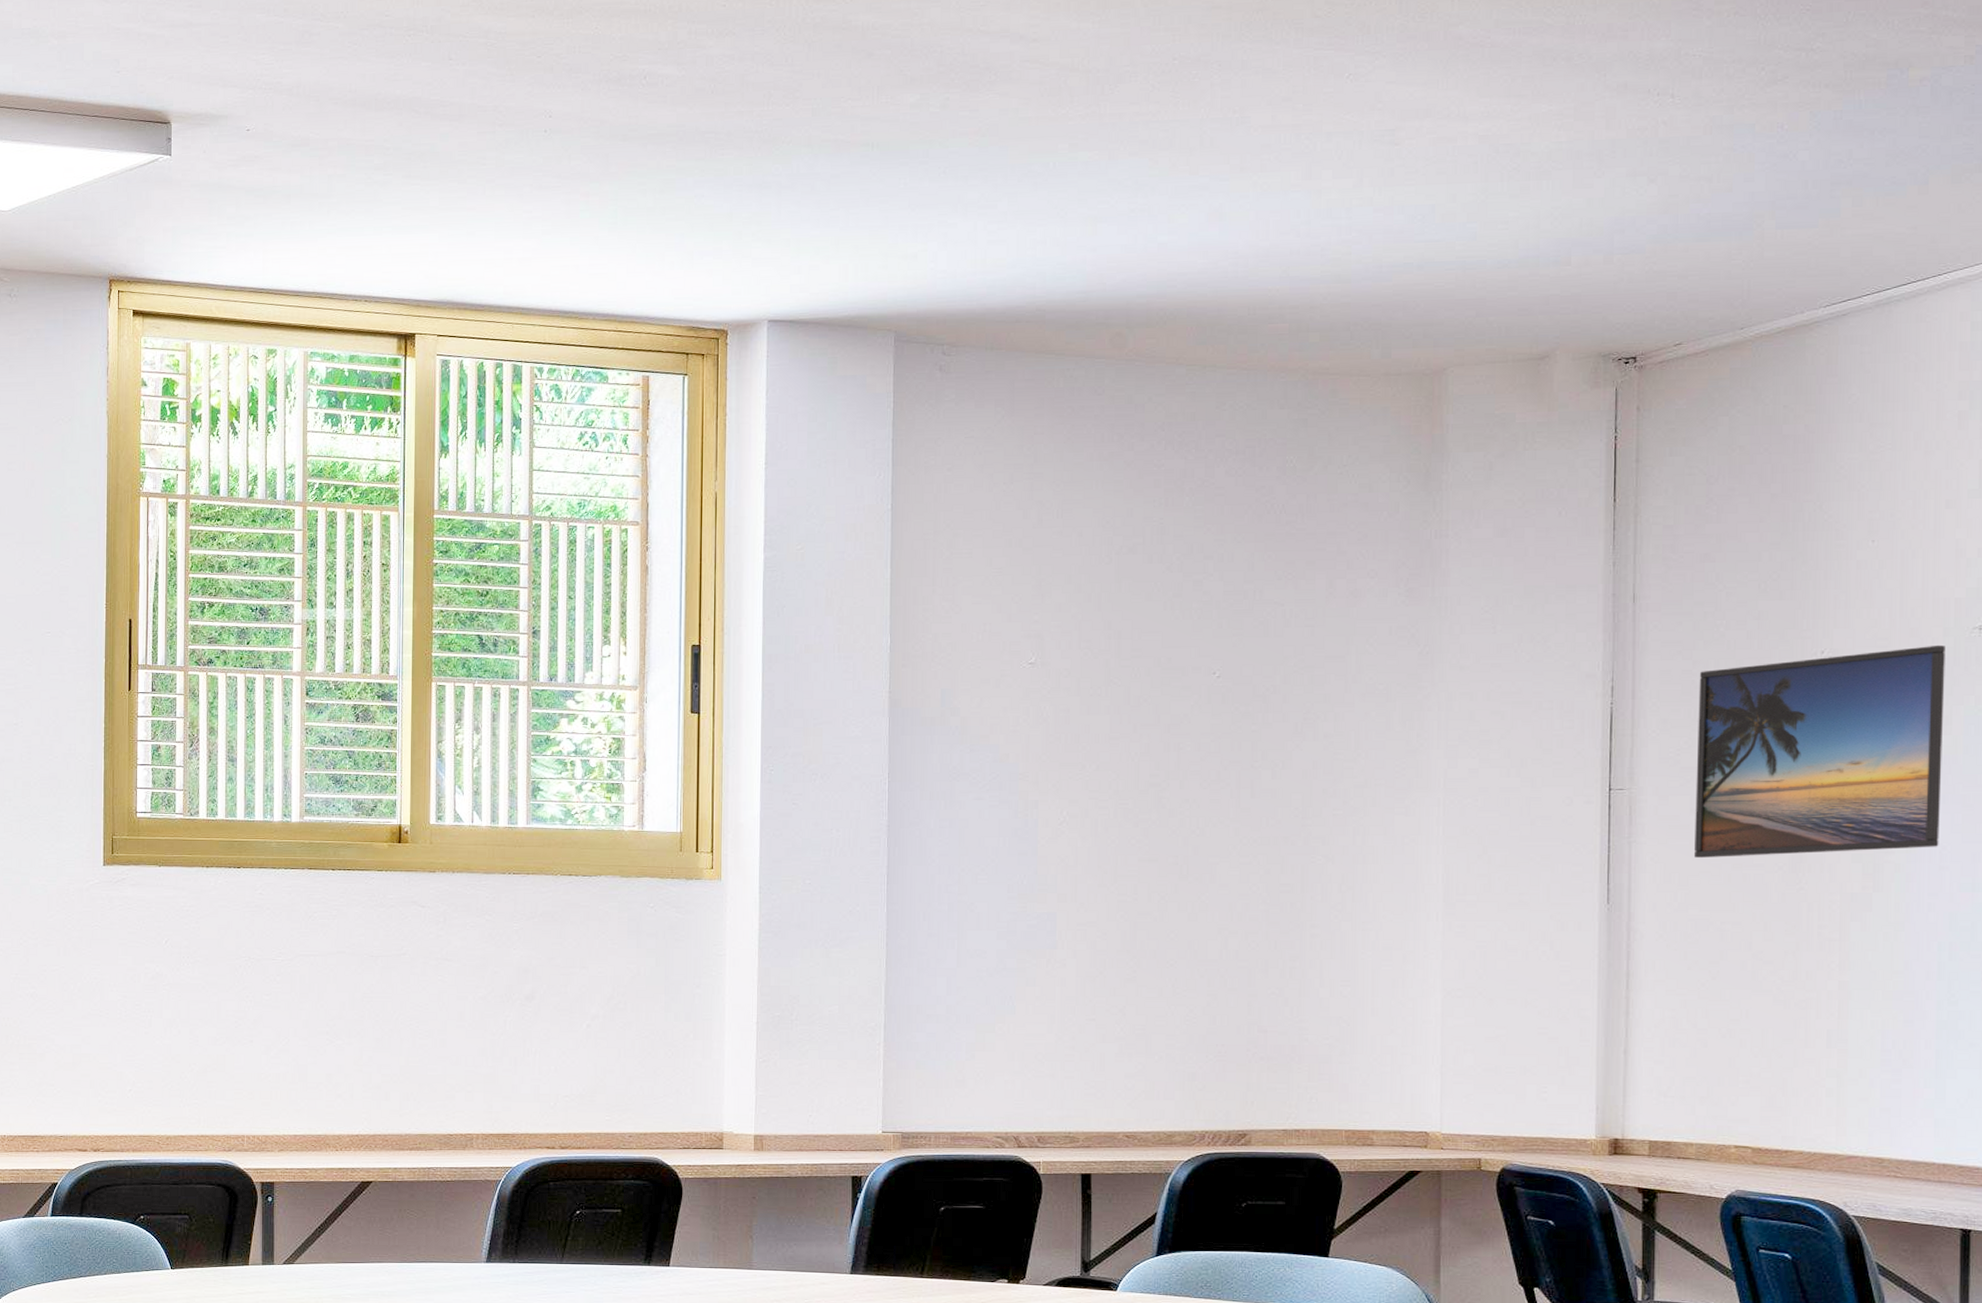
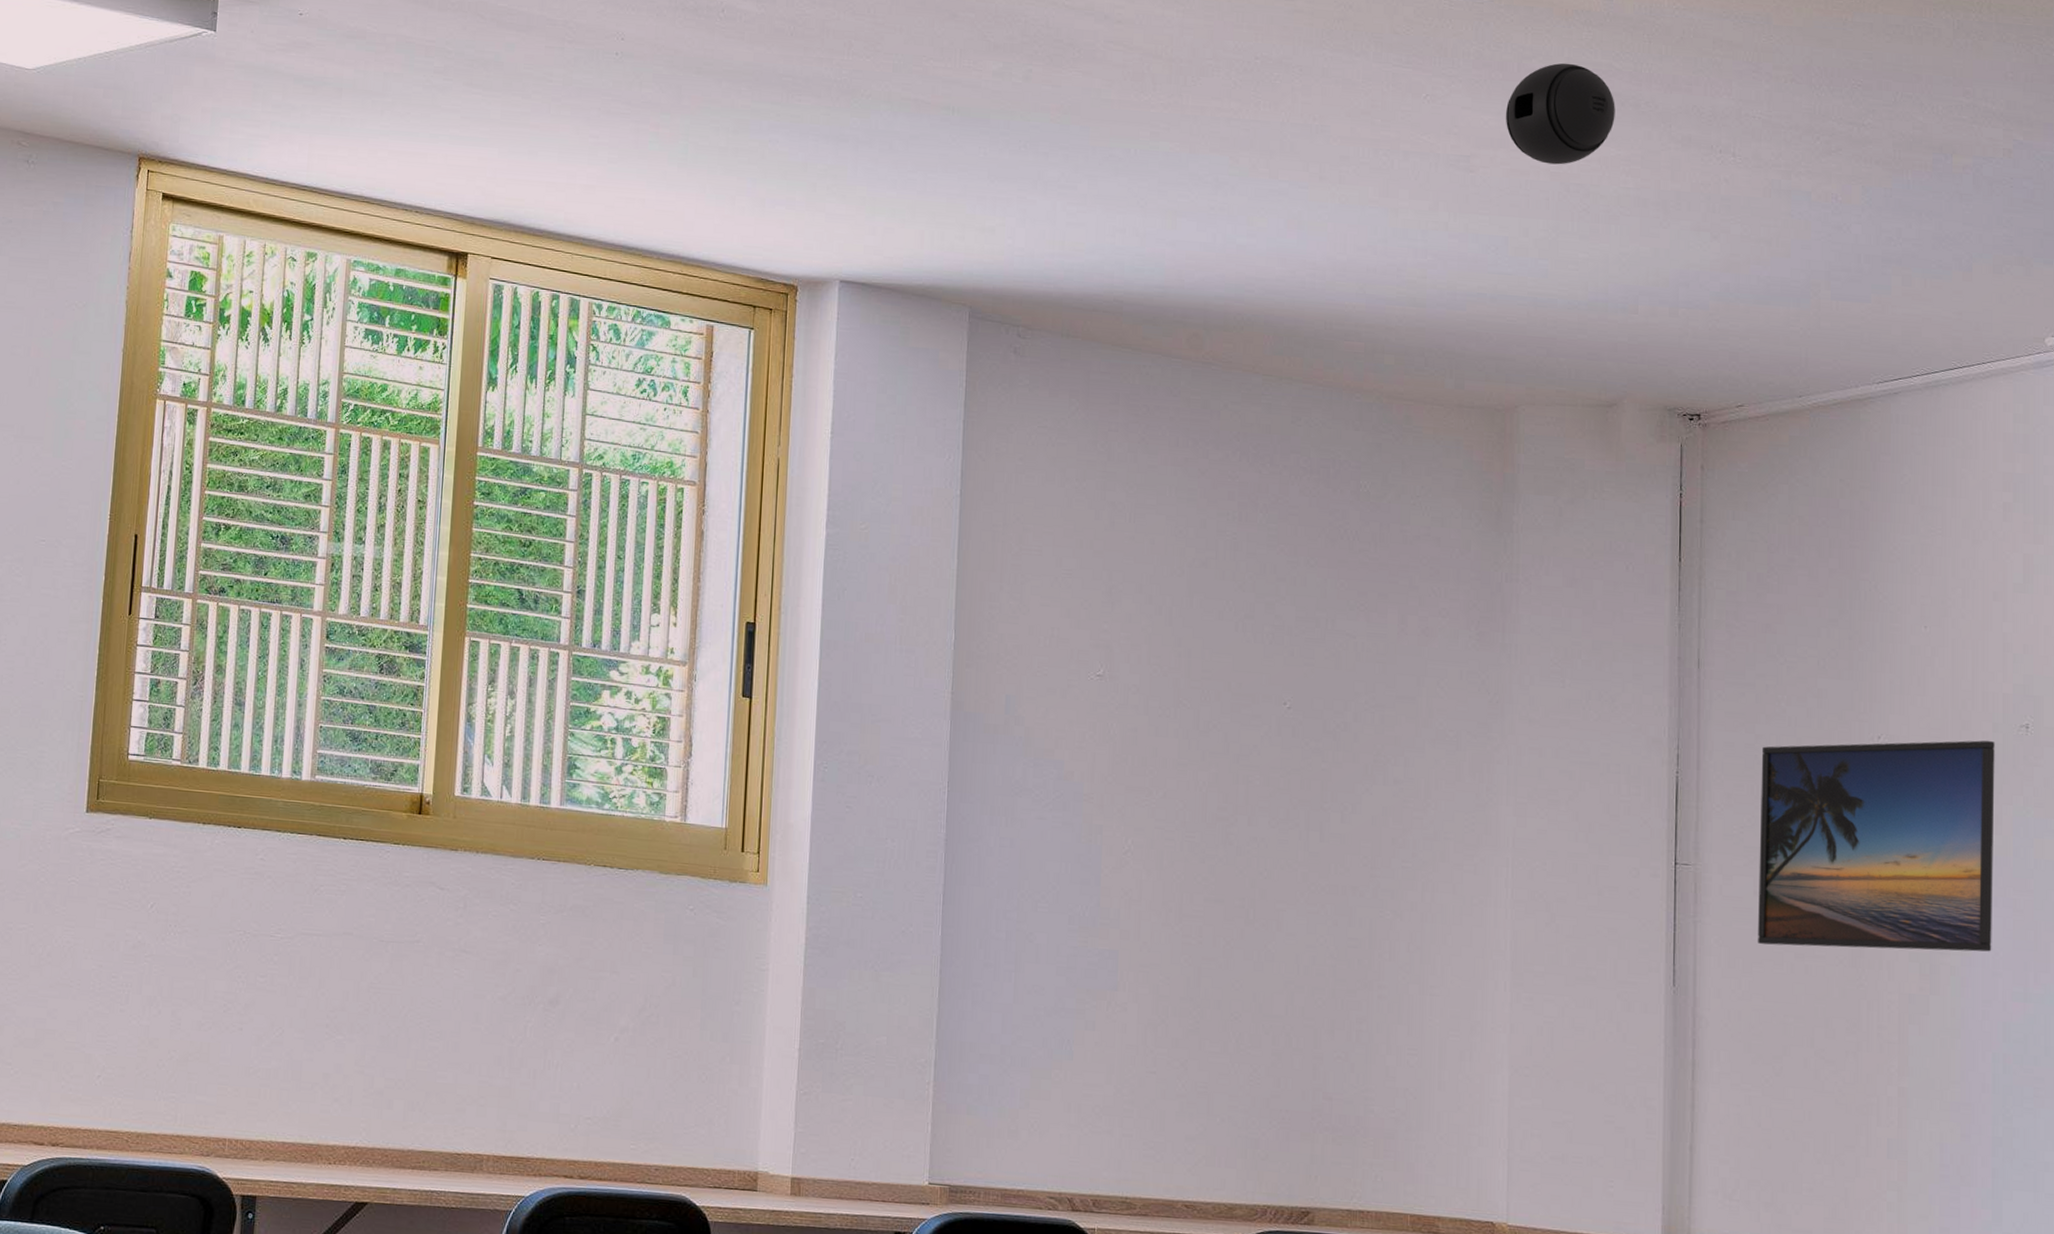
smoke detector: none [1431,25,1547,128] -> present [1505,63,1615,165]

